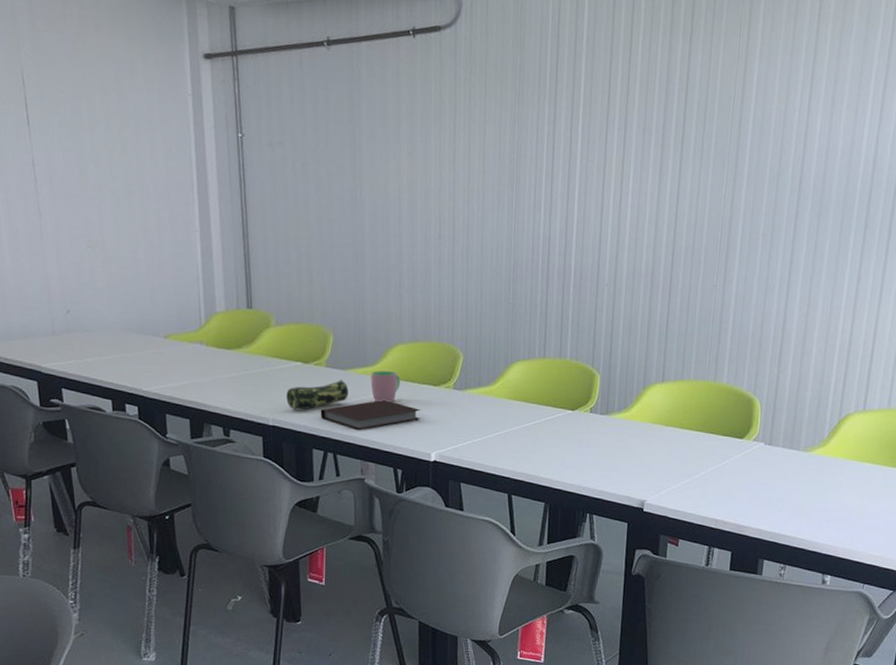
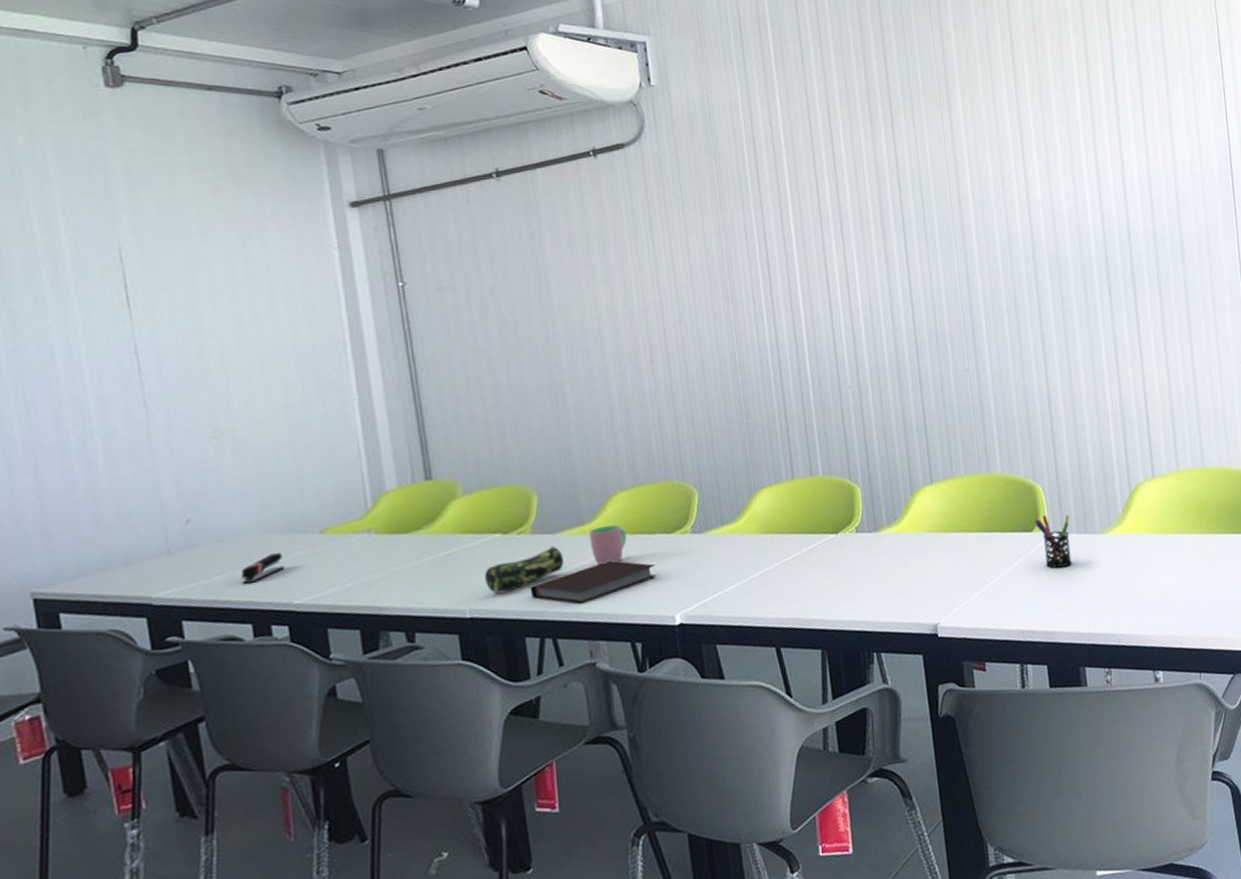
stapler: none [105,348,137,368] -> present [241,553,285,584]
pen holder: none [747,426,780,474] -> present [1035,515,1072,568]

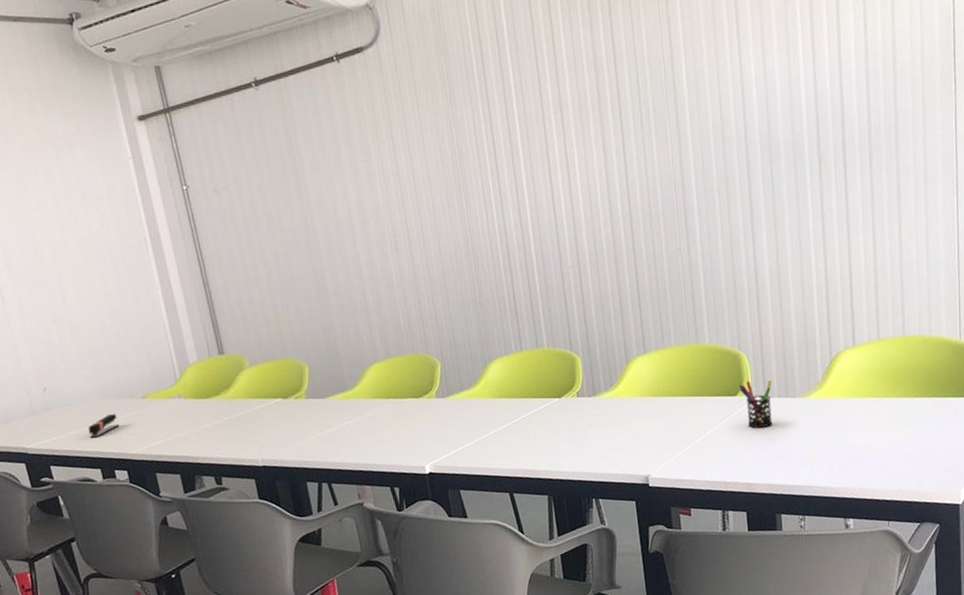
pencil case: present [485,546,564,593] -> none [271,408,333,447]
notebook: present [530,560,657,604] -> none [307,420,409,456]
cup: present [589,525,627,566] -> none [352,391,383,425]

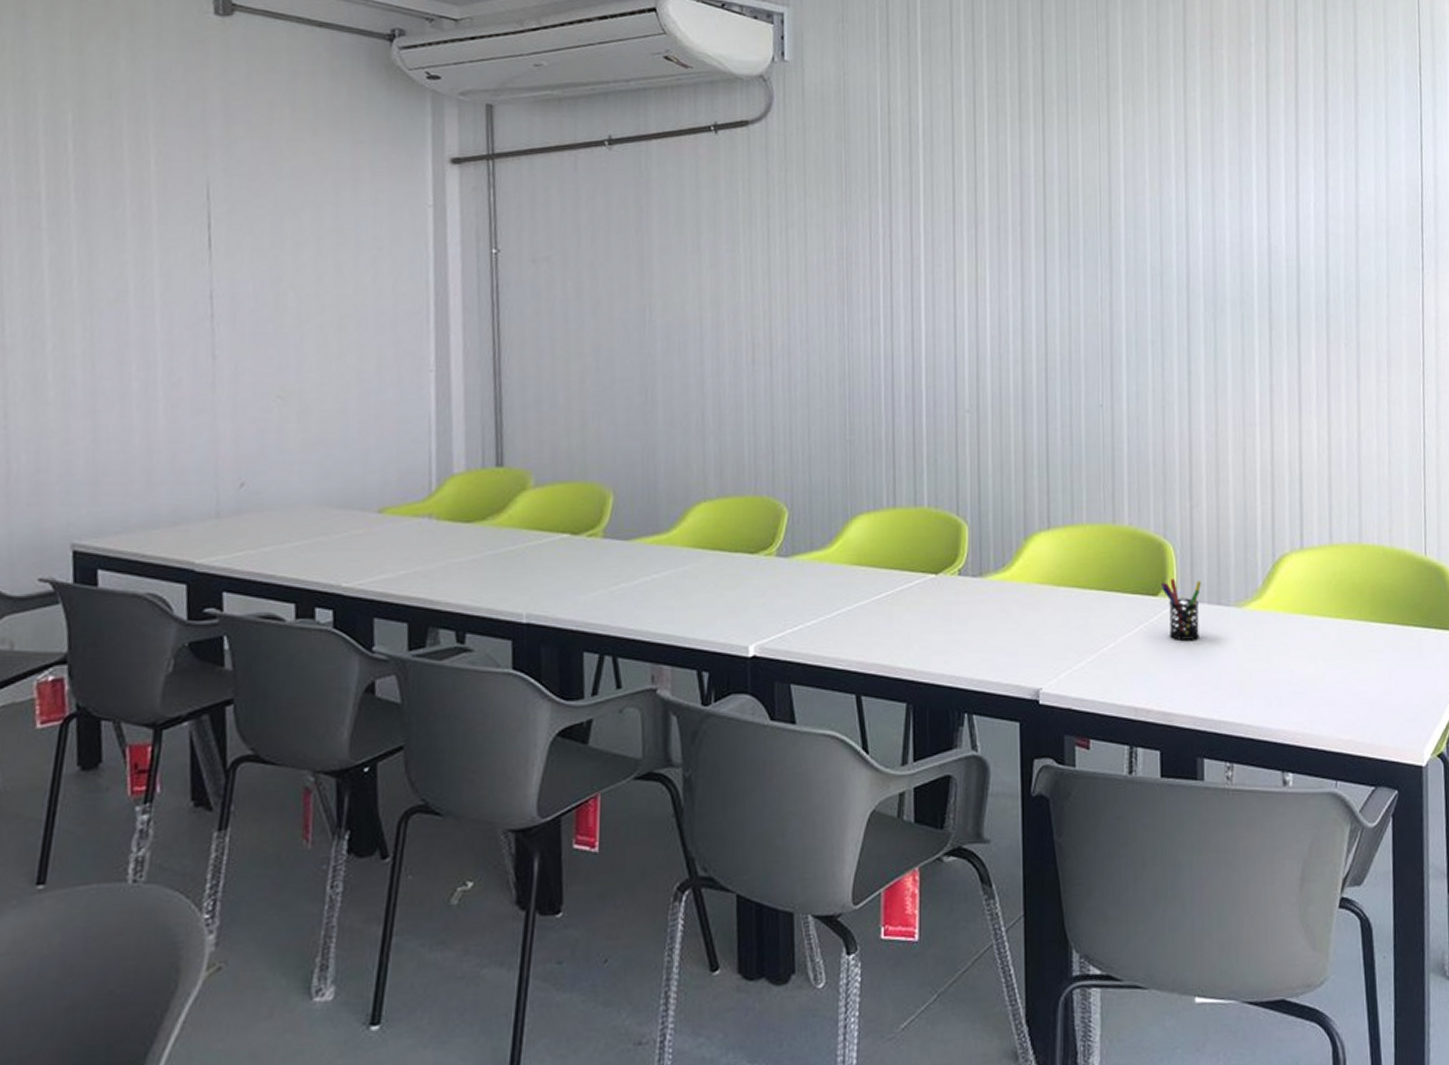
stapler: present [88,414,120,438] -> none [289,530,337,559]

